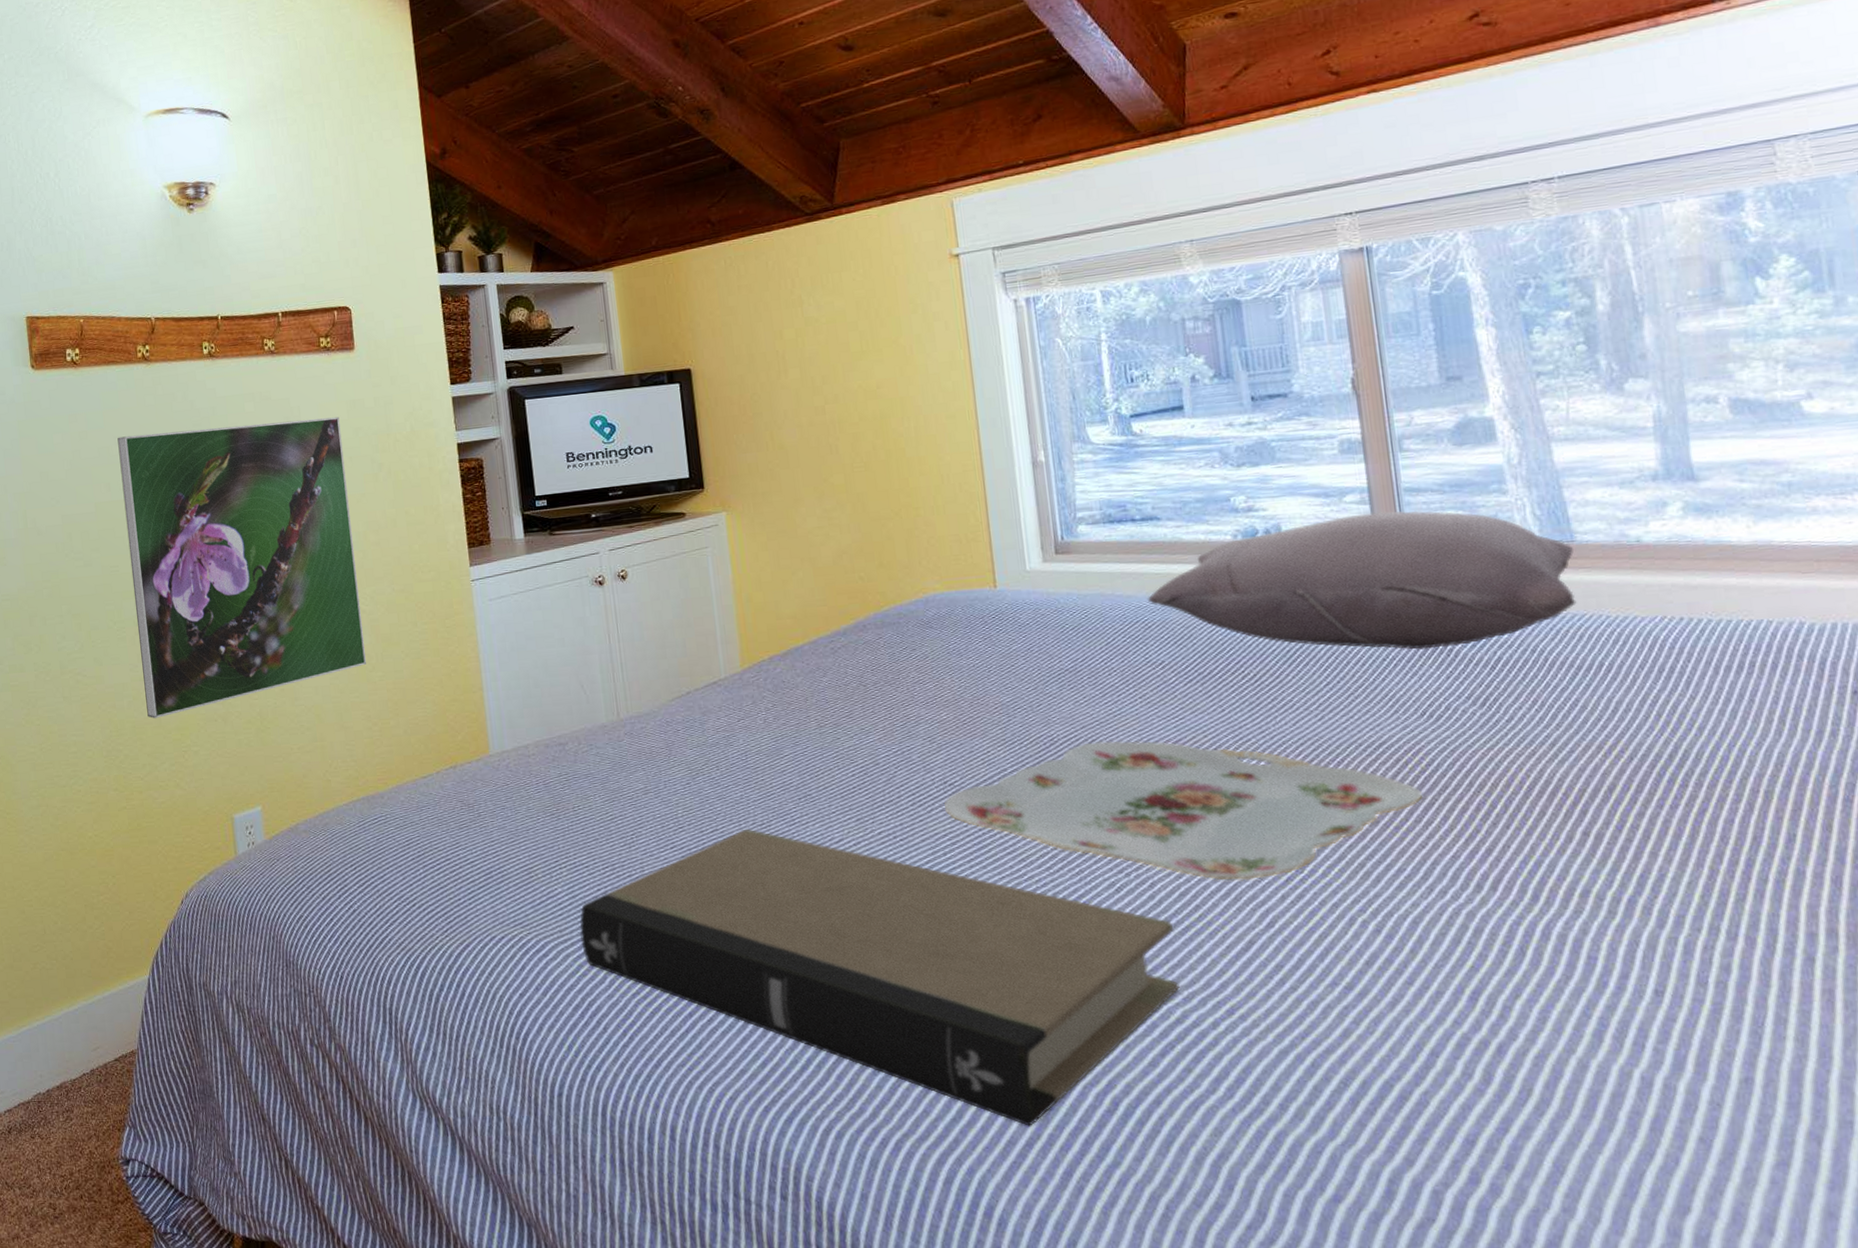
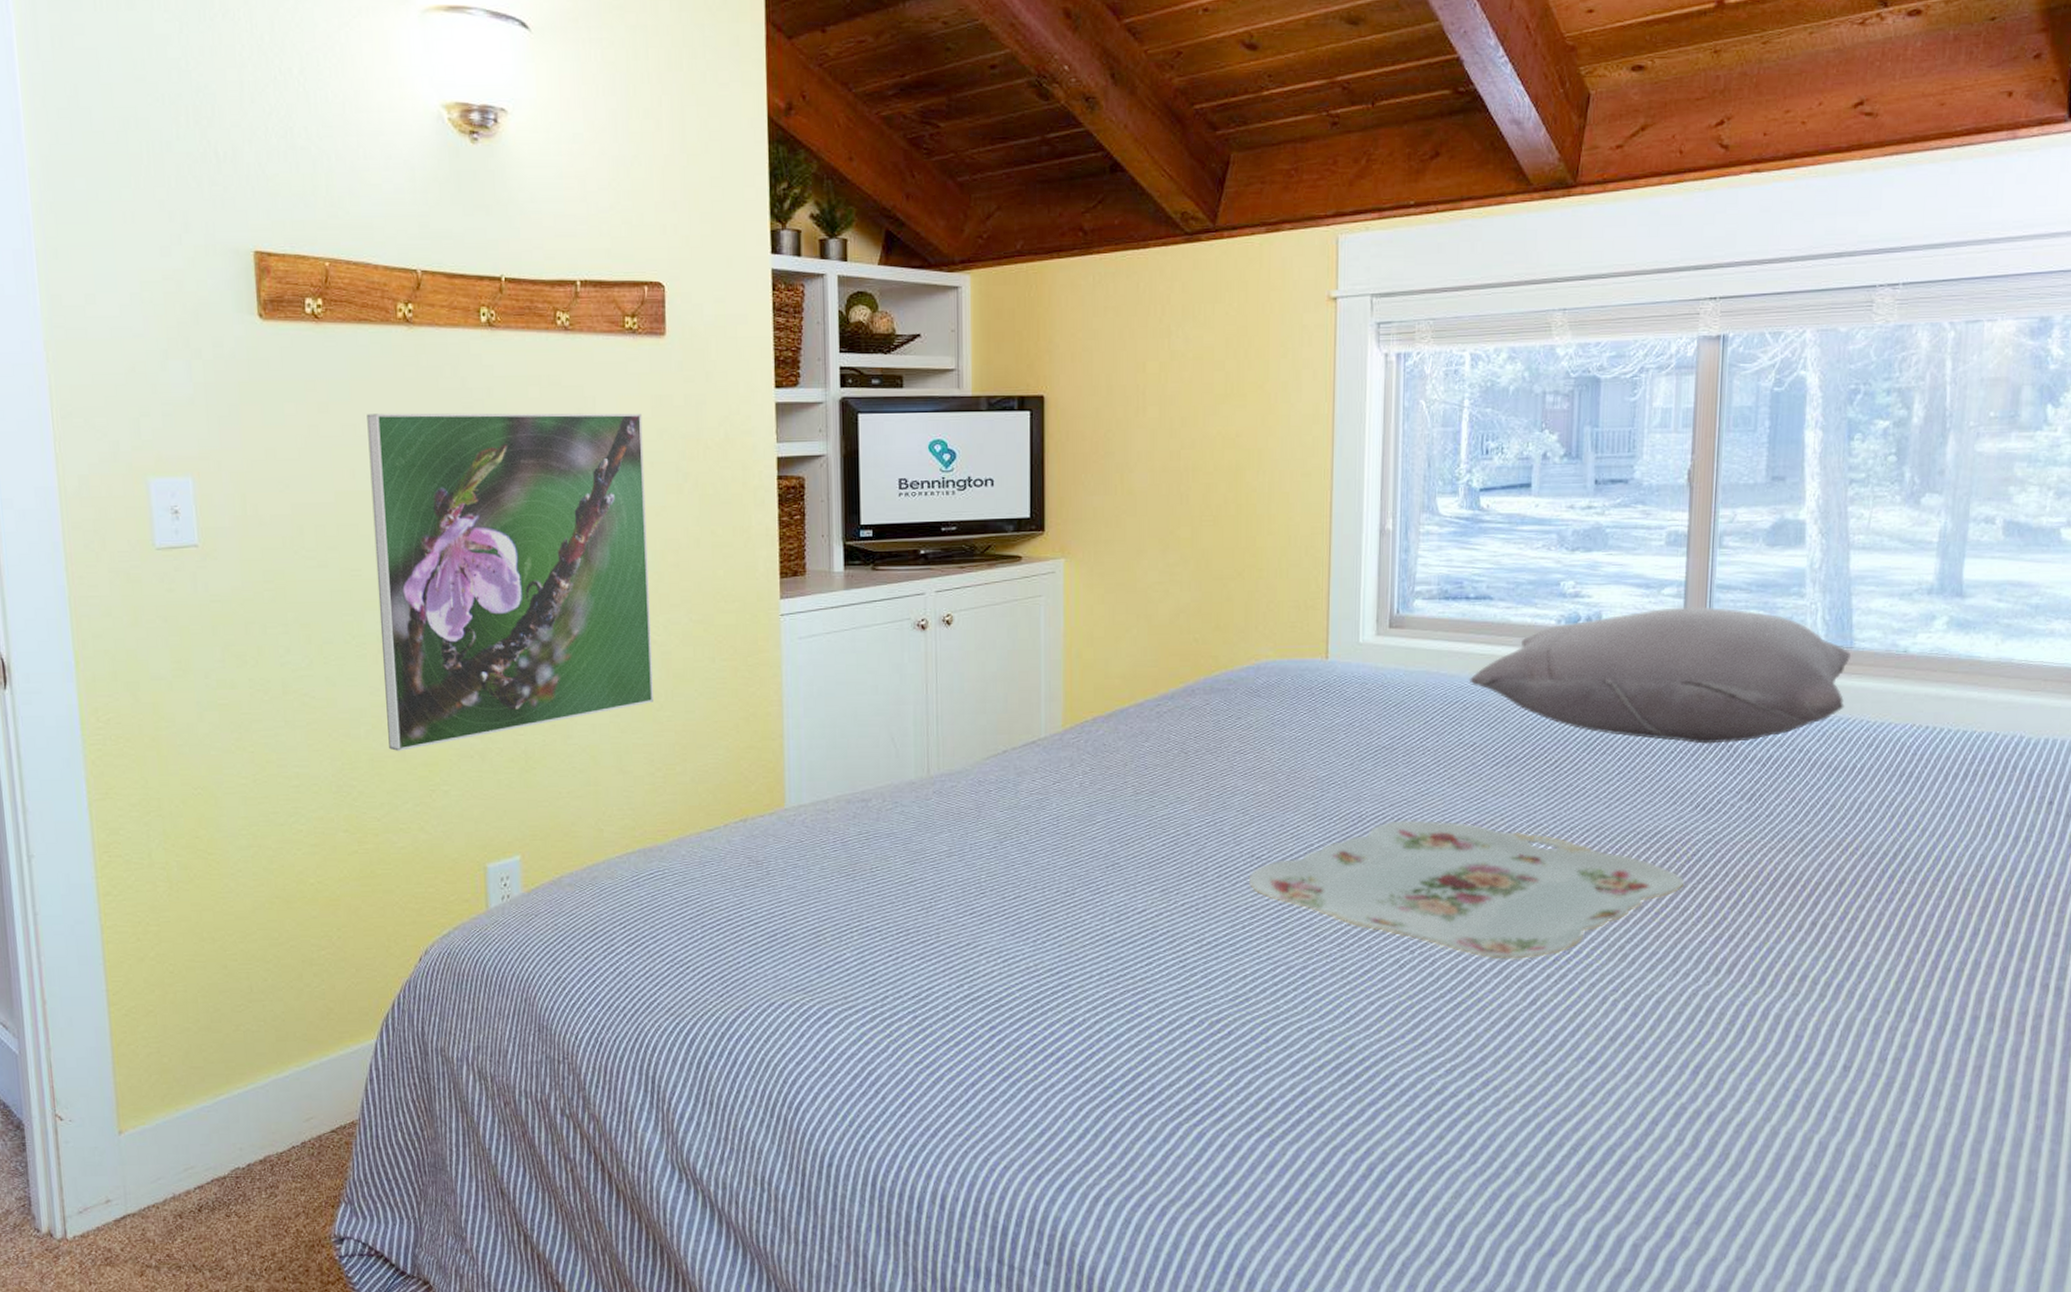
book: present [580,828,1180,1126] -> none [866,896,1447,1191]

